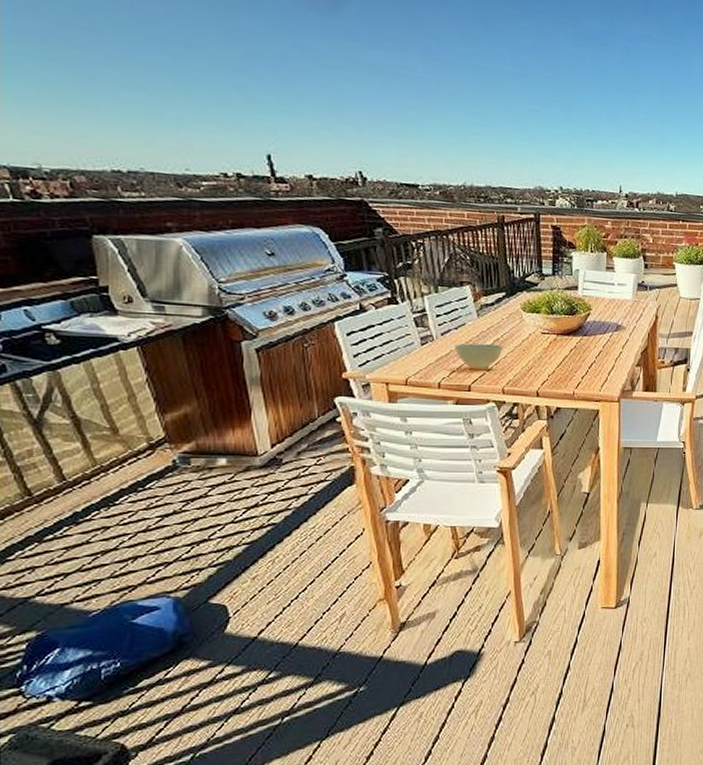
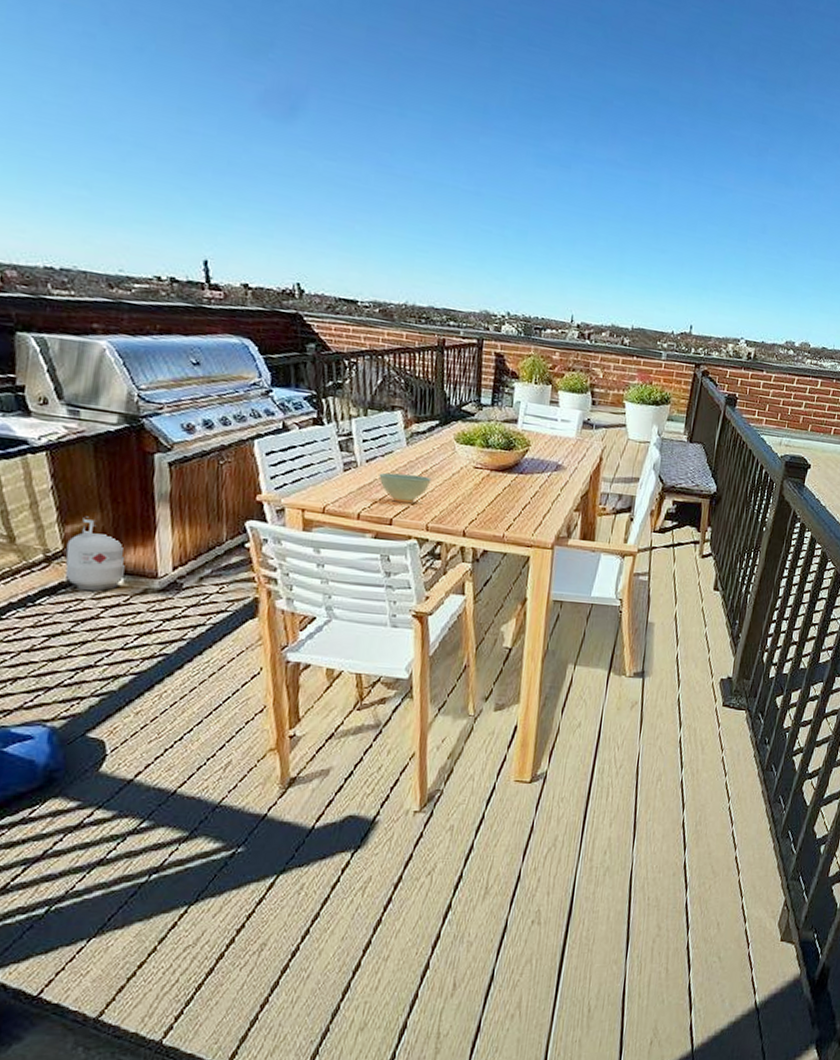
propane tank: none [168,404,229,473] -> present [65,516,127,592]

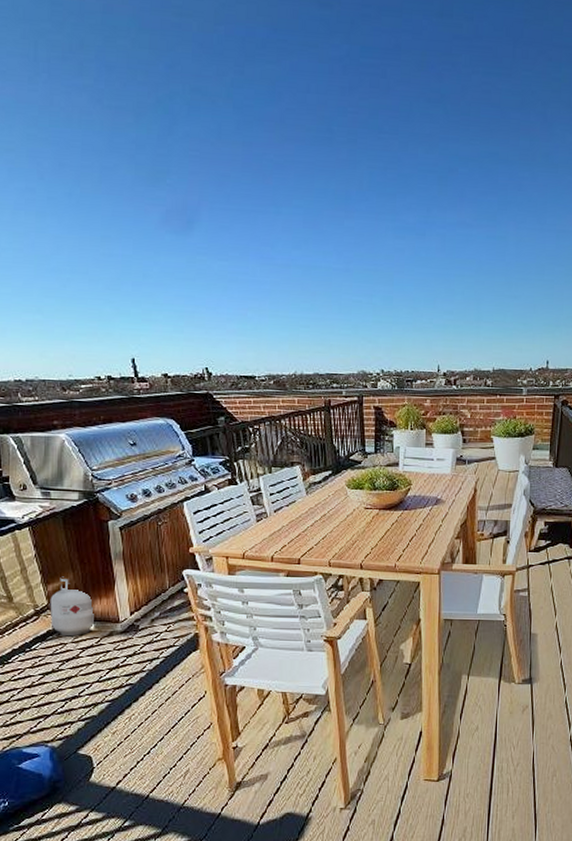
bowl: present [379,472,432,504] -> none [286,519,330,544]

